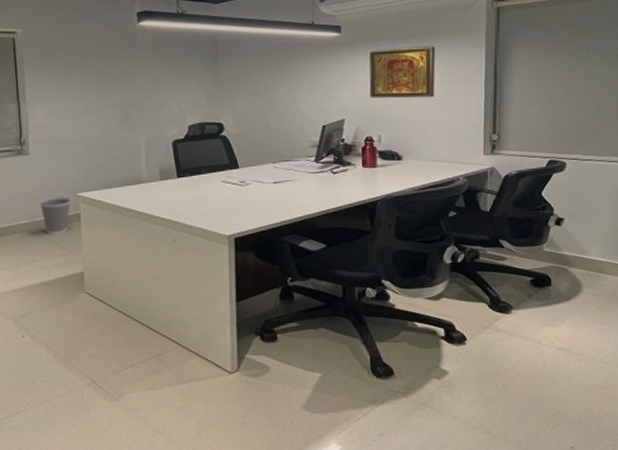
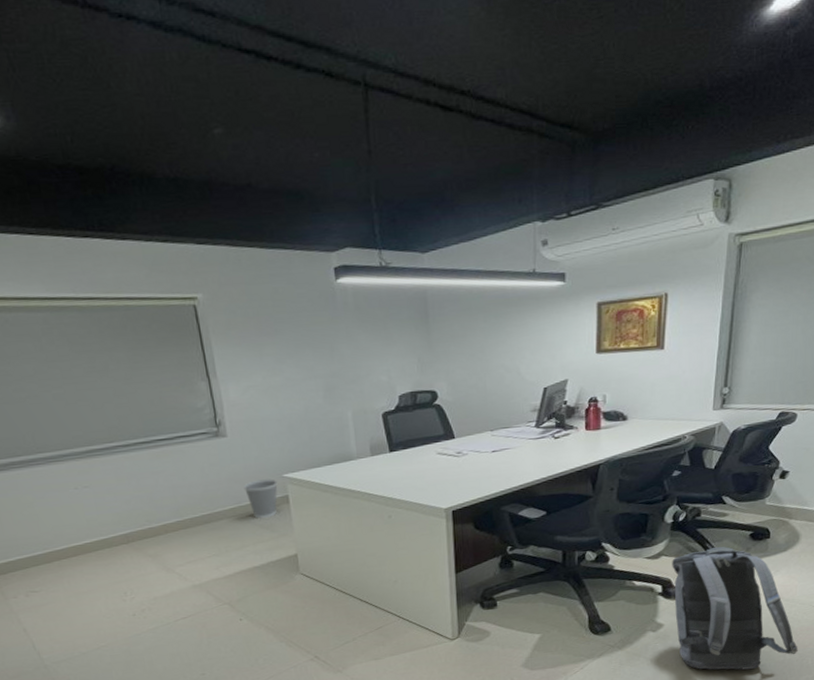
backpack: none [453,291,593,430] -> present [672,546,798,670]

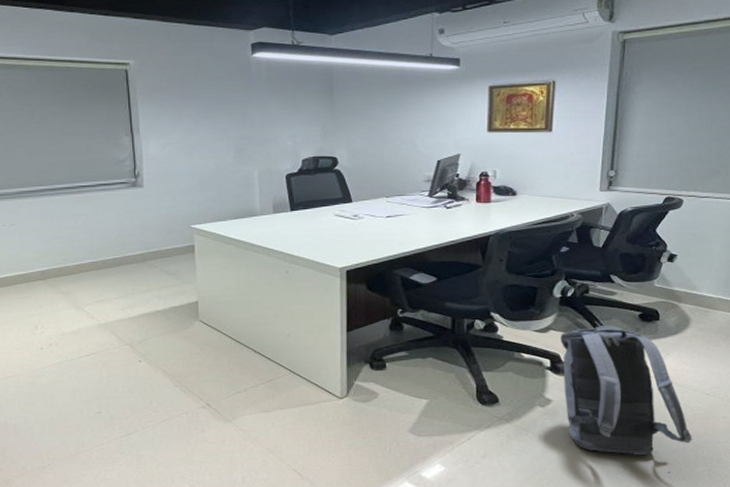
wastebasket: present [243,479,278,519] -> none [154,228,185,265]

